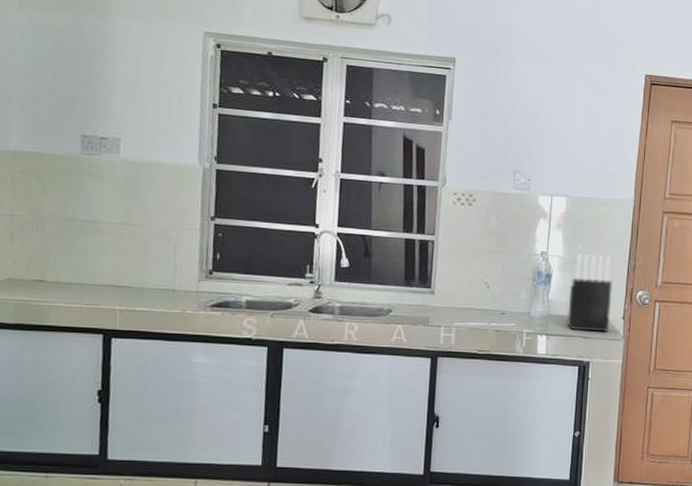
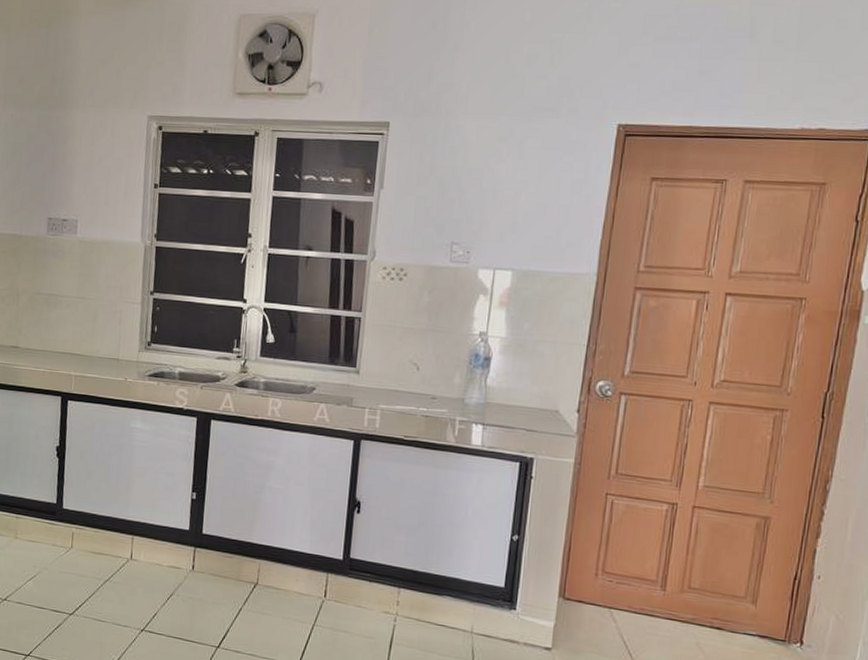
knife block: present [567,254,613,332] -> none [508,335,566,426]

